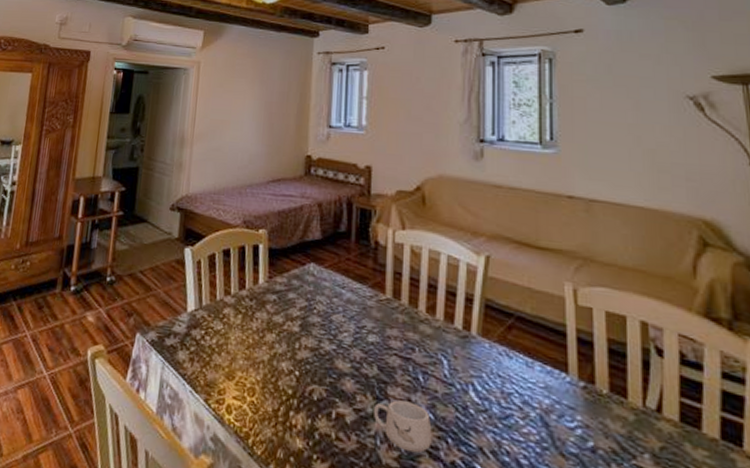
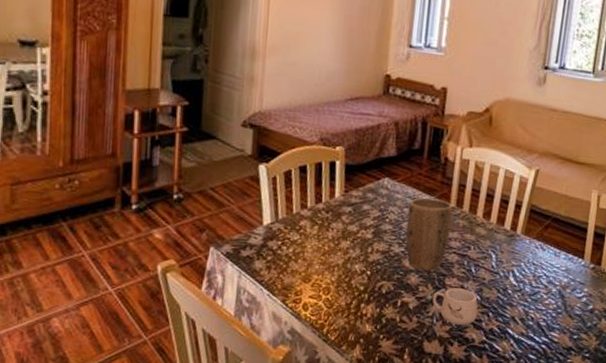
plant pot: none [336,287,389,376] -> present [405,198,453,271]

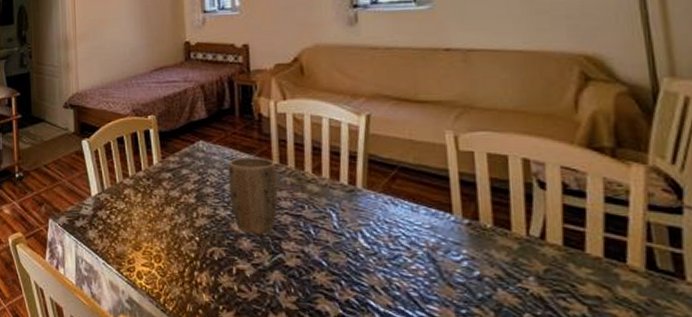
mug: present [432,288,478,326] -> none [271,252,327,296]

